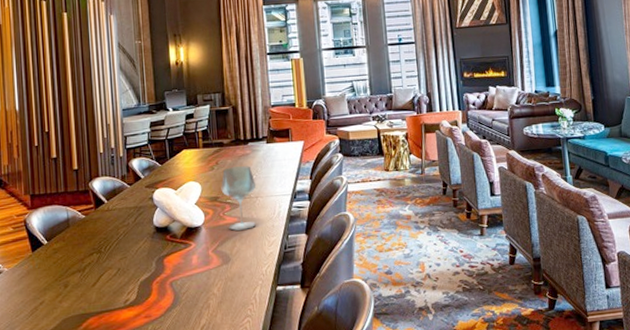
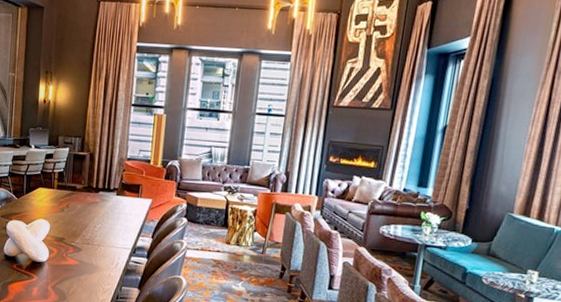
wine glass: present [221,166,257,231] -> none [67,212,101,274]

